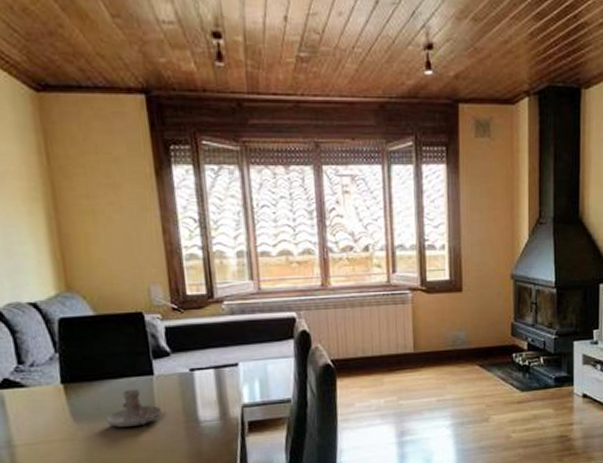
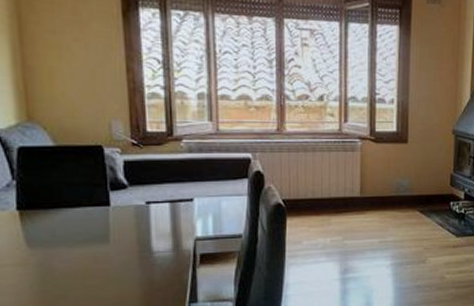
candle holder: present [106,389,162,427] -> none [60,218,117,254]

